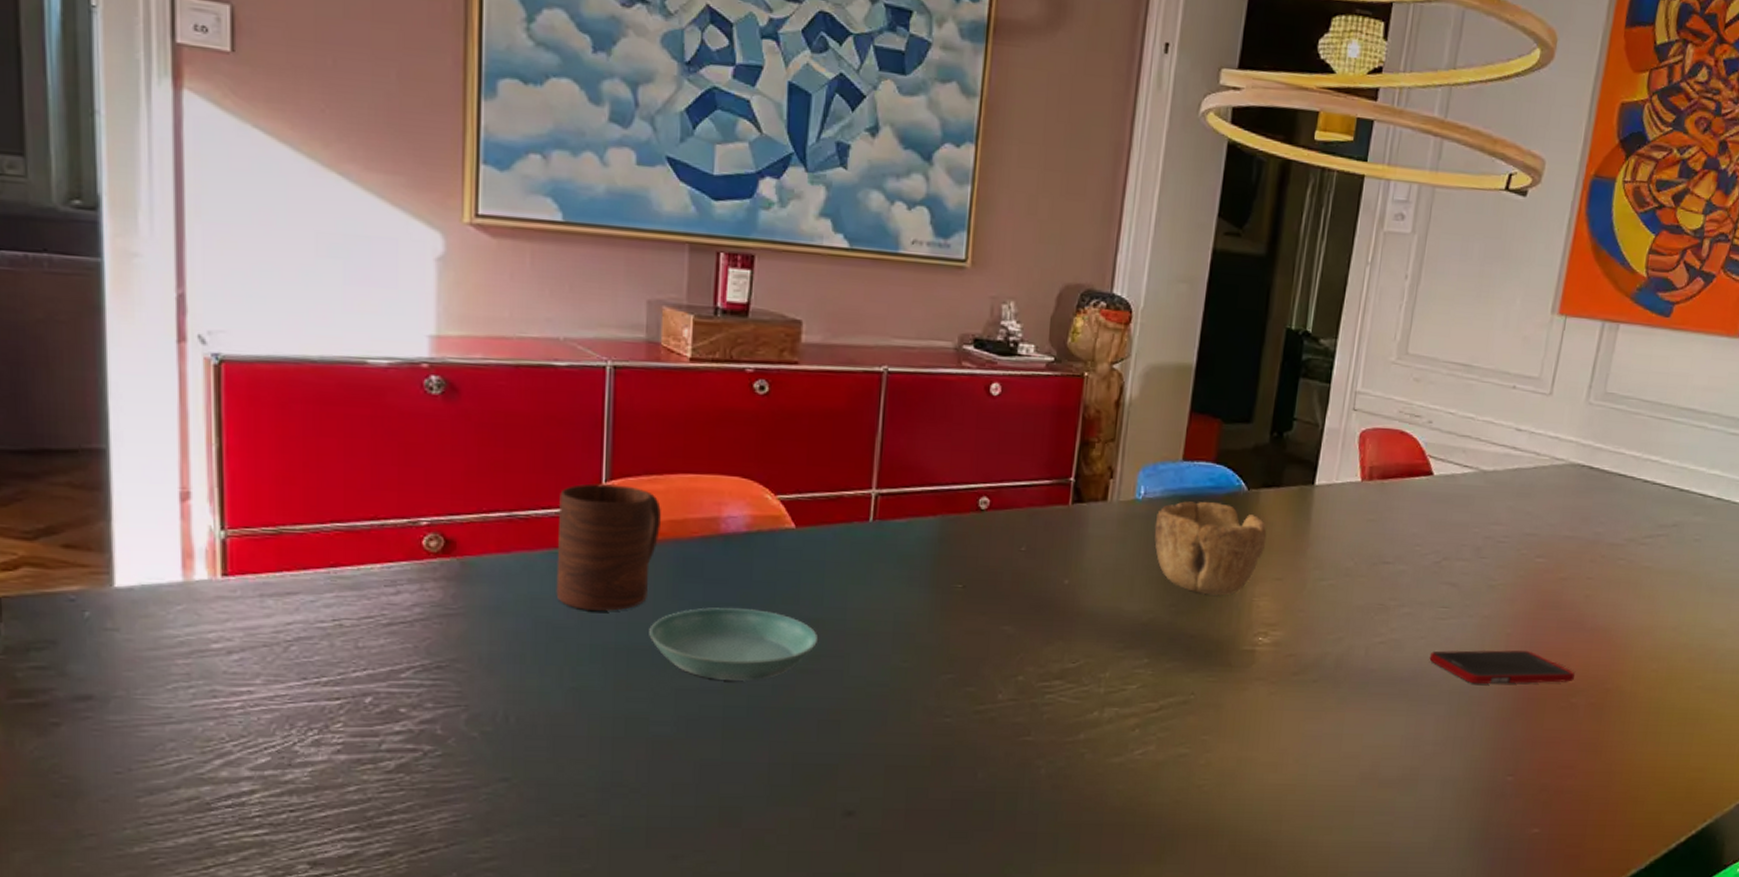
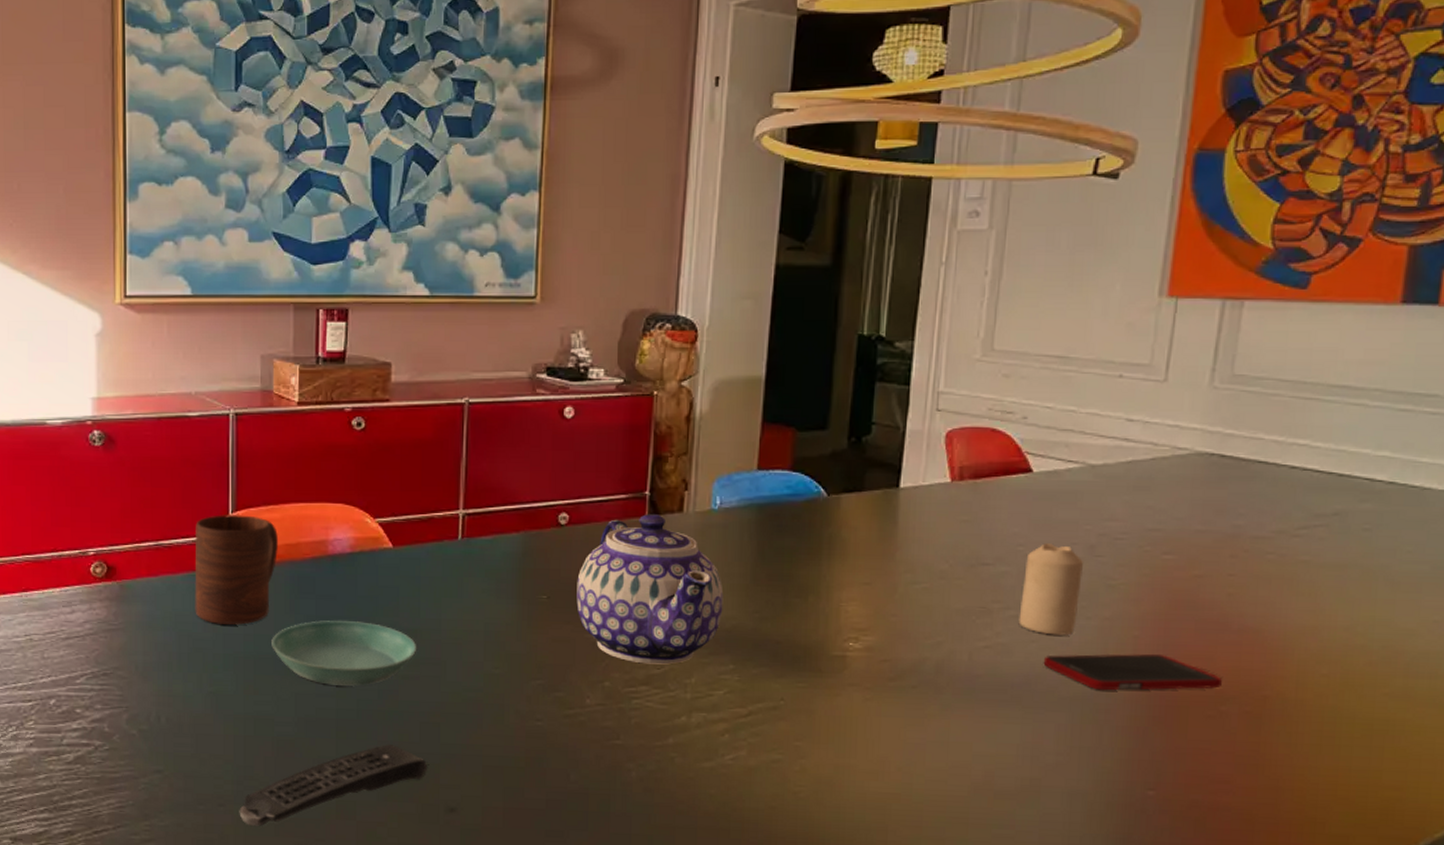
remote control: none [603,743,824,839] -> present [239,743,427,827]
teapot: none [993,500,1142,658] -> present [576,513,724,665]
bowl: present [1154,501,1267,596] -> none [732,508,851,602]
candle: none [1411,544,1470,632] -> present [1018,543,1083,636]

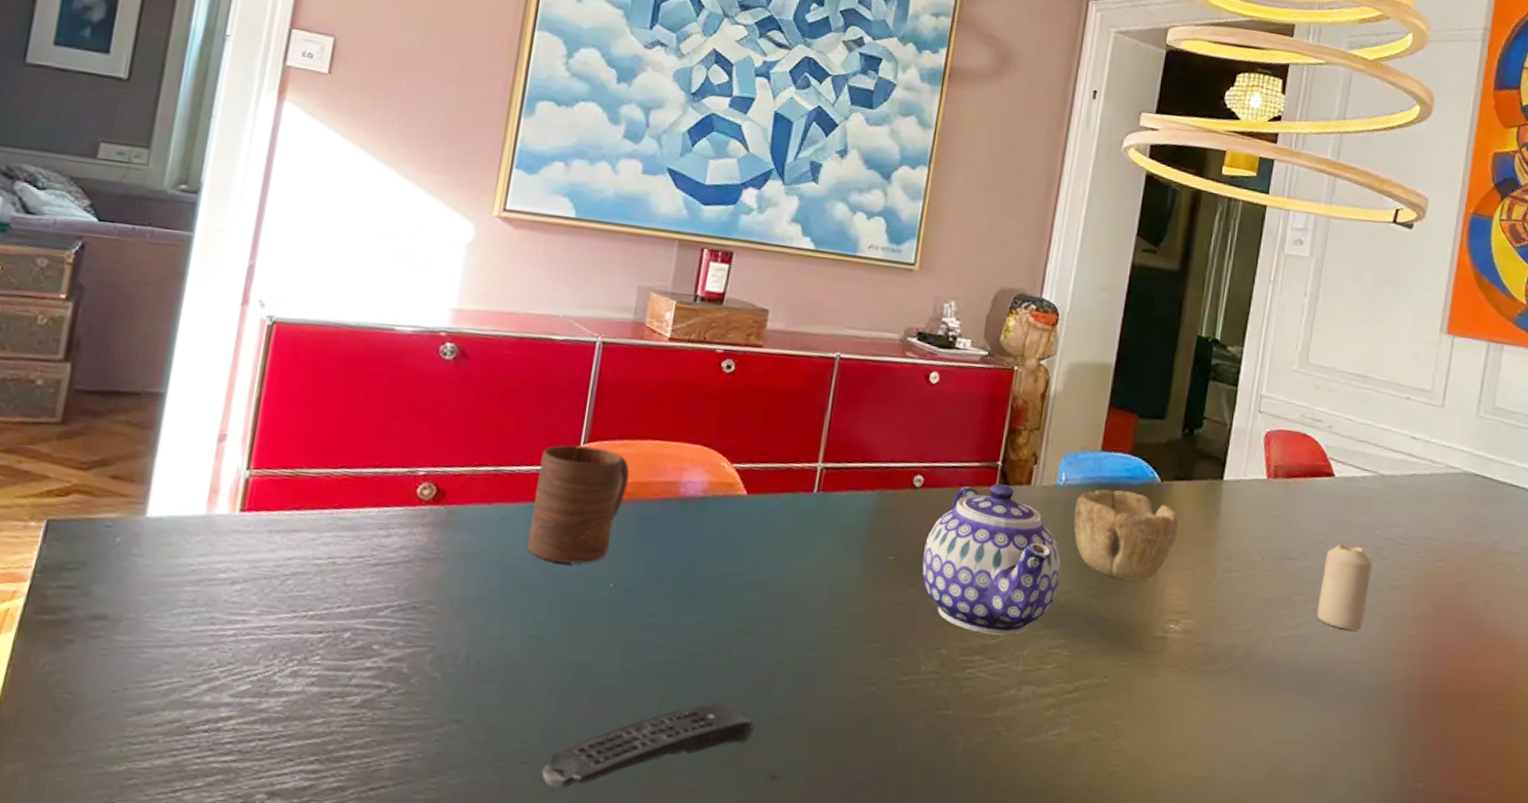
saucer: present [271,620,417,686] -> none [605,565,759,638]
bowl: none [732,508,851,602] -> present [1073,489,1179,582]
cell phone: present [1043,653,1222,691] -> none [1335,648,1479,688]

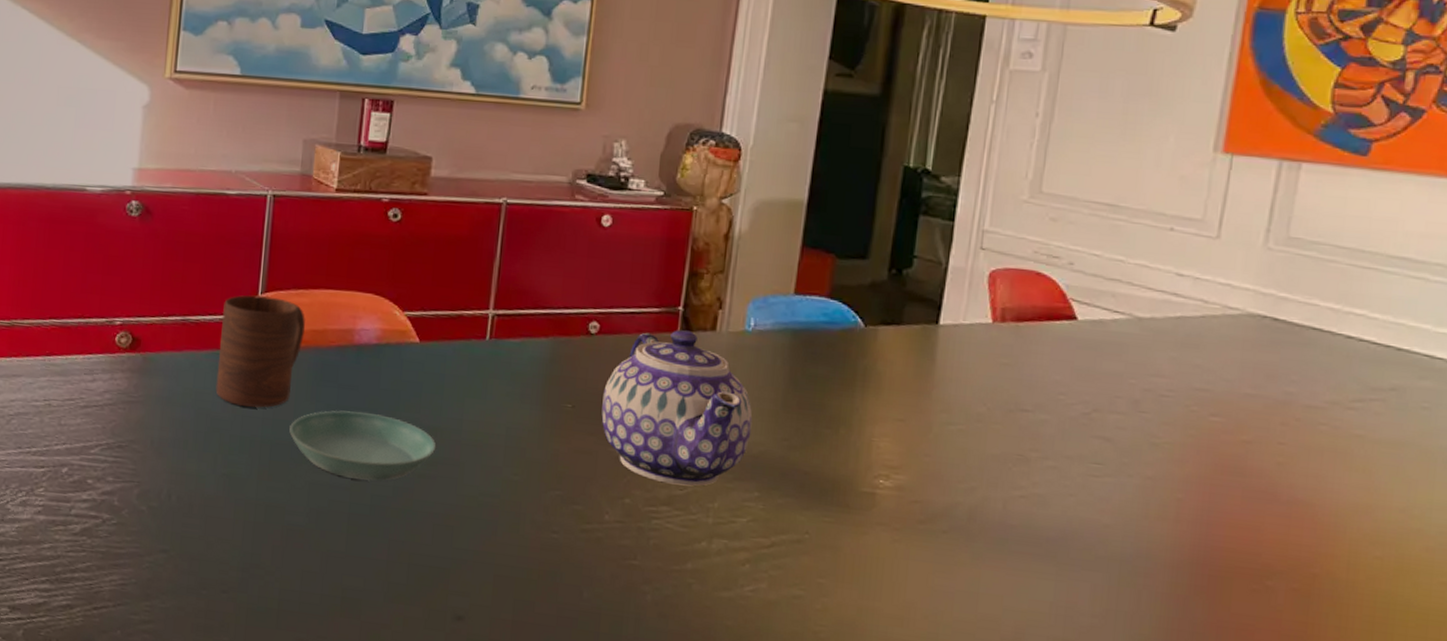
remote control: present [542,702,753,790] -> none [242,543,437,618]
saucer: none [605,565,759,638] -> present [289,410,437,481]
bowl: present [1073,489,1179,582] -> none [764,335,887,434]
candle: present [1316,543,1372,631] -> none [1056,394,1126,492]

